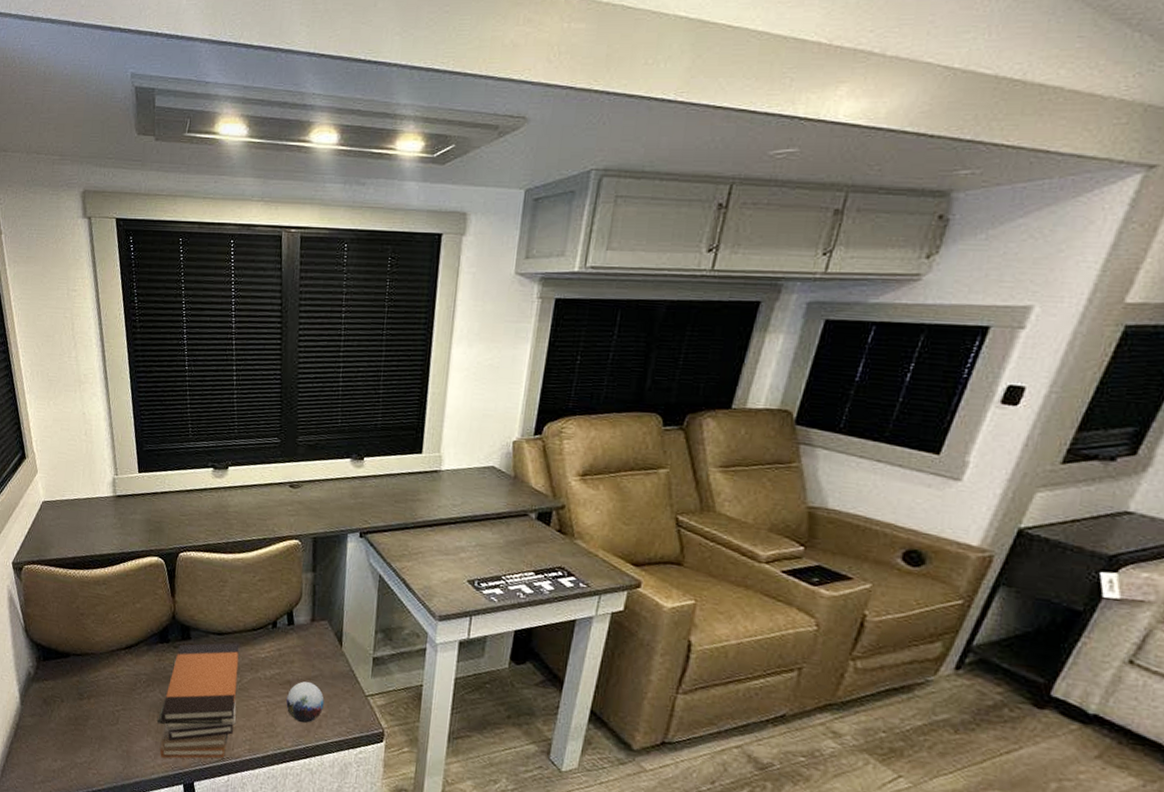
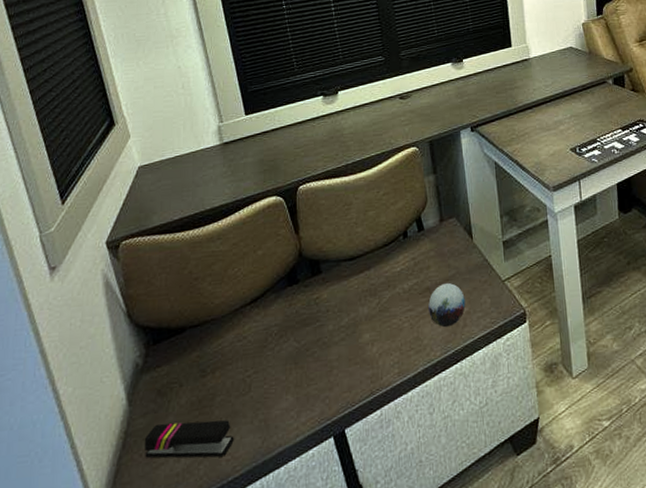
stapler: none [30,726,101,769] -> present [144,420,234,458]
book stack: present [157,642,240,759] -> none [296,263,381,415]

